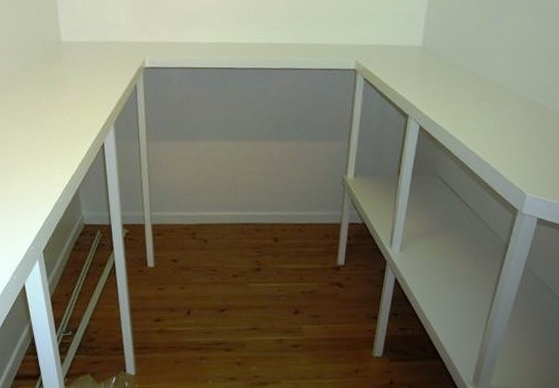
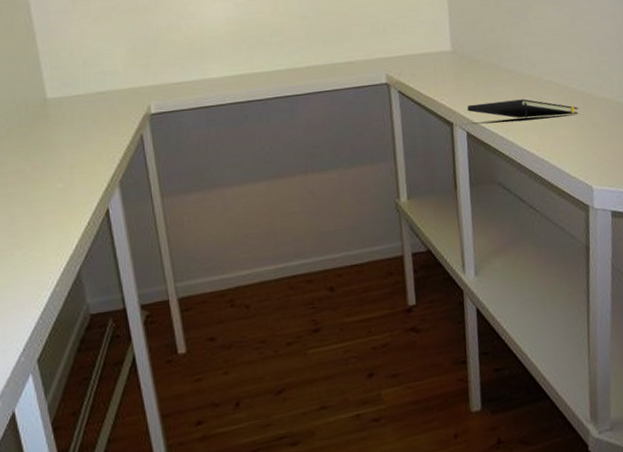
notepad: none [424,100,532,125] -> present [467,99,579,119]

